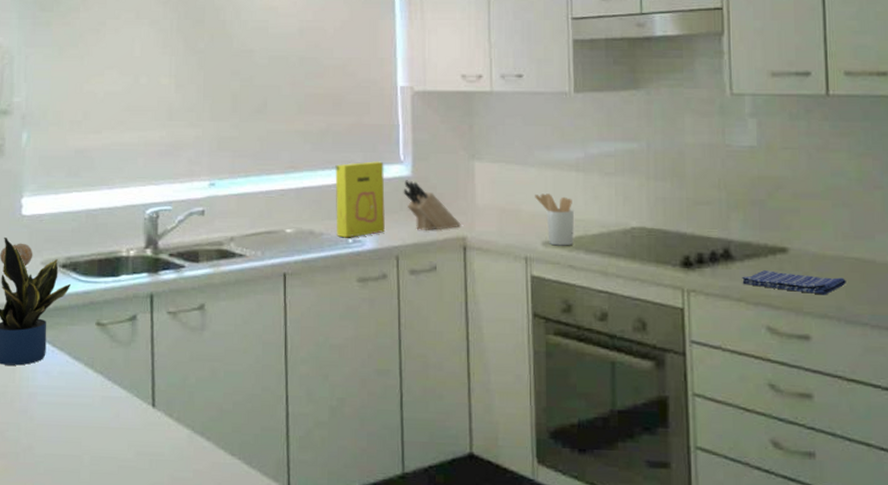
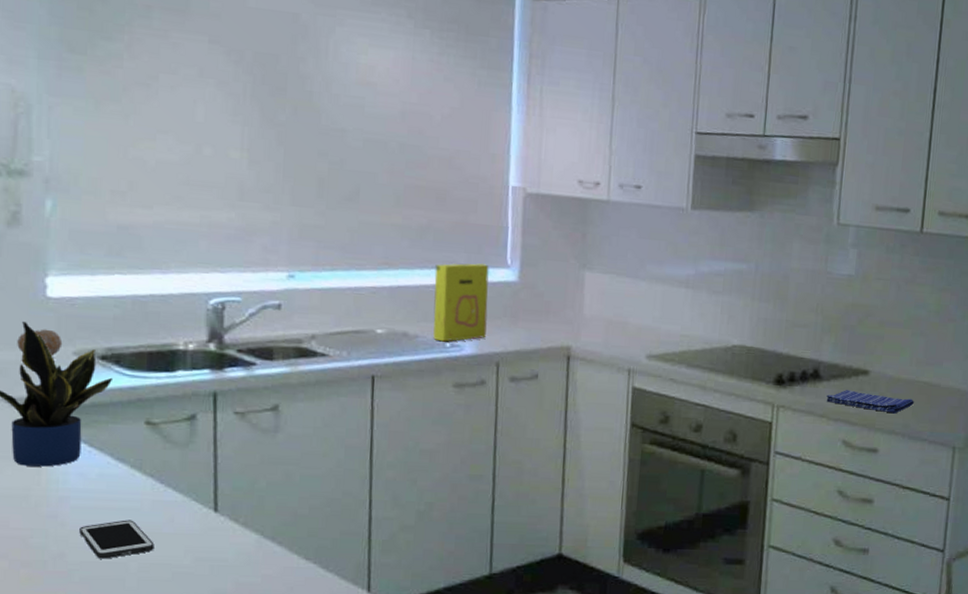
cell phone: none [44,414,104,452] -> present [79,520,155,559]
knife block: present [403,180,461,230] -> none [508,285,567,338]
utensil holder: present [535,193,575,246] -> none [643,308,681,360]

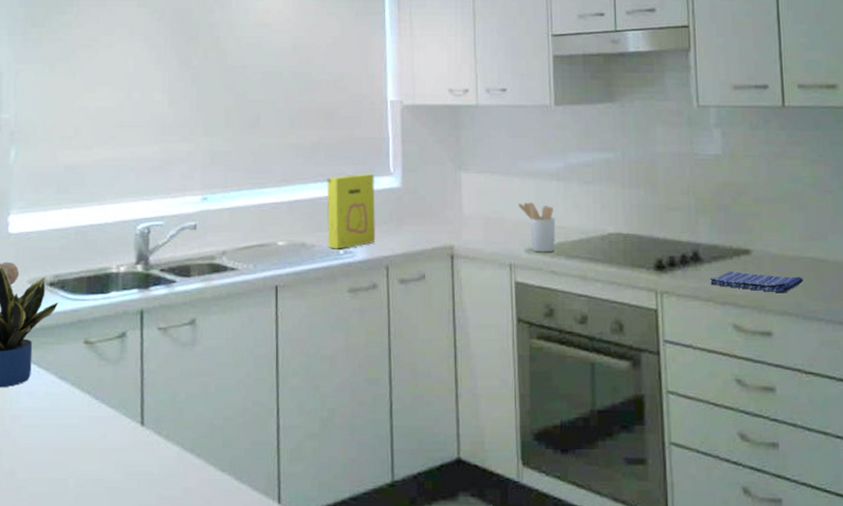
cell phone: present [79,520,155,559] -> none [28,436,90,476]
utensil holder: none [643,308,681,360] -> present [518,202,556,253]

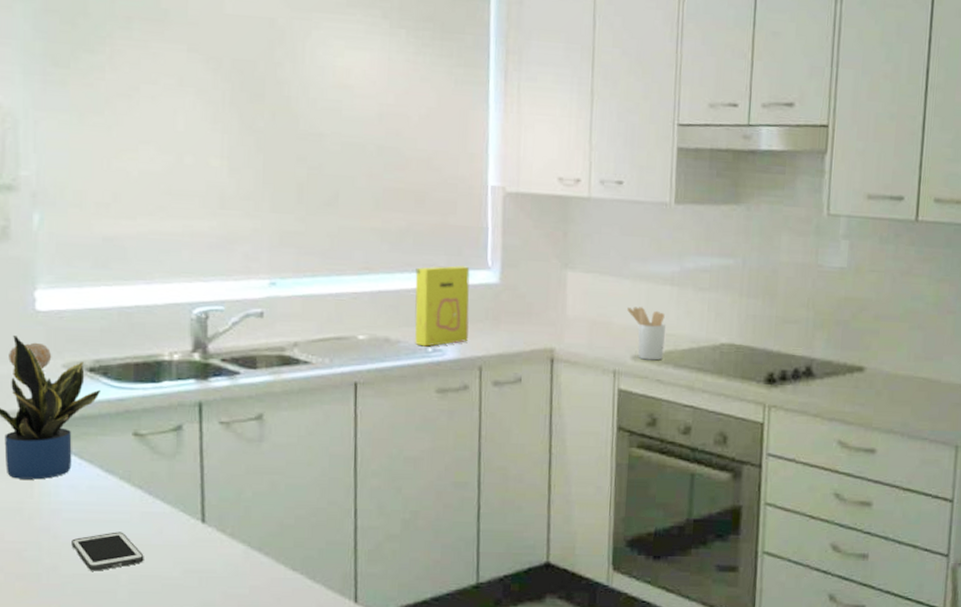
cell phone: none [28,436,90,476] -> present [71,531,144,571]
dish towel: present [710,271,803,293] -> none [820,388,913,412]

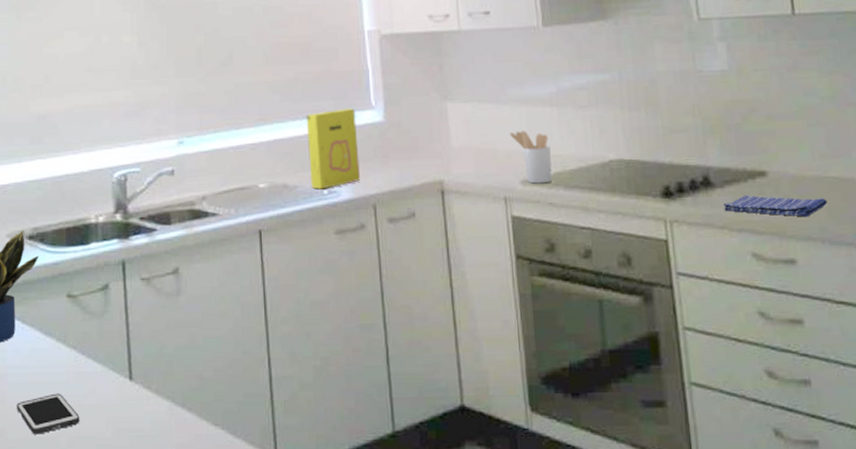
dish towel: none [820,388,913,412] -> present [723,195,827,217]

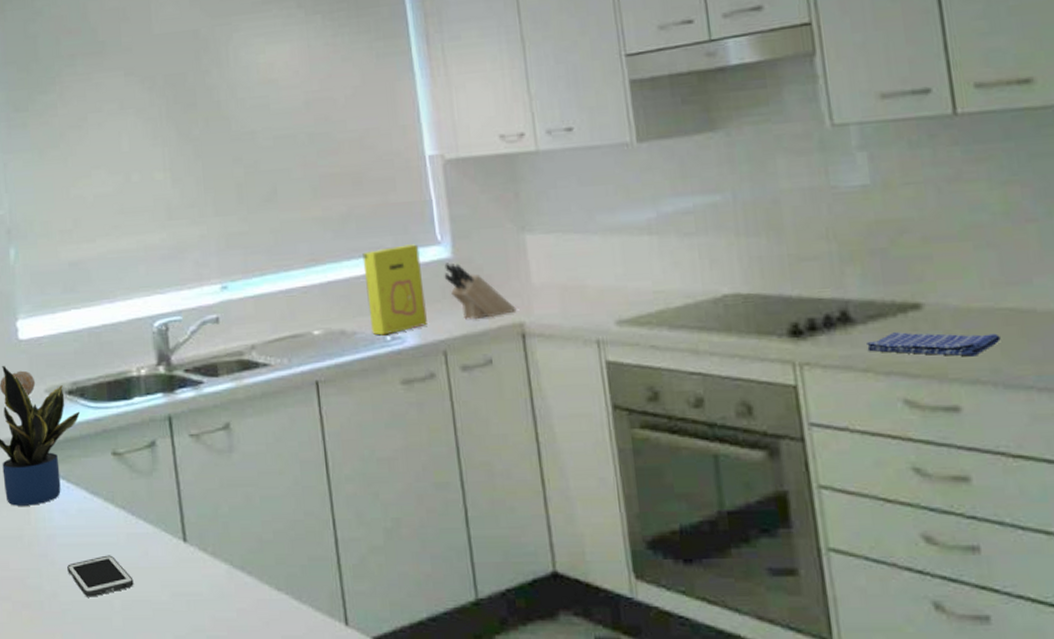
knife block: none [376,126,437,177] -> present [444,263,517,319]
utensil holder: present [510,131,553,184] -> none [601,264,654,324]

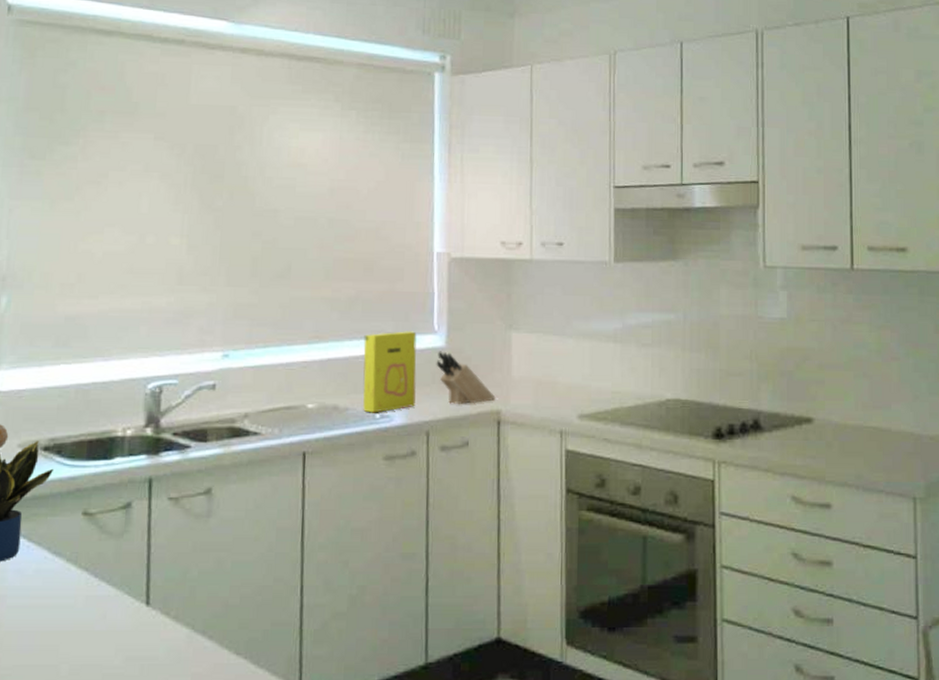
cell phone: present [67,555,134,597] -> none [14,618,86,662]
dish towel: present [866,332,1001,357] -> none [770,440,865,464]

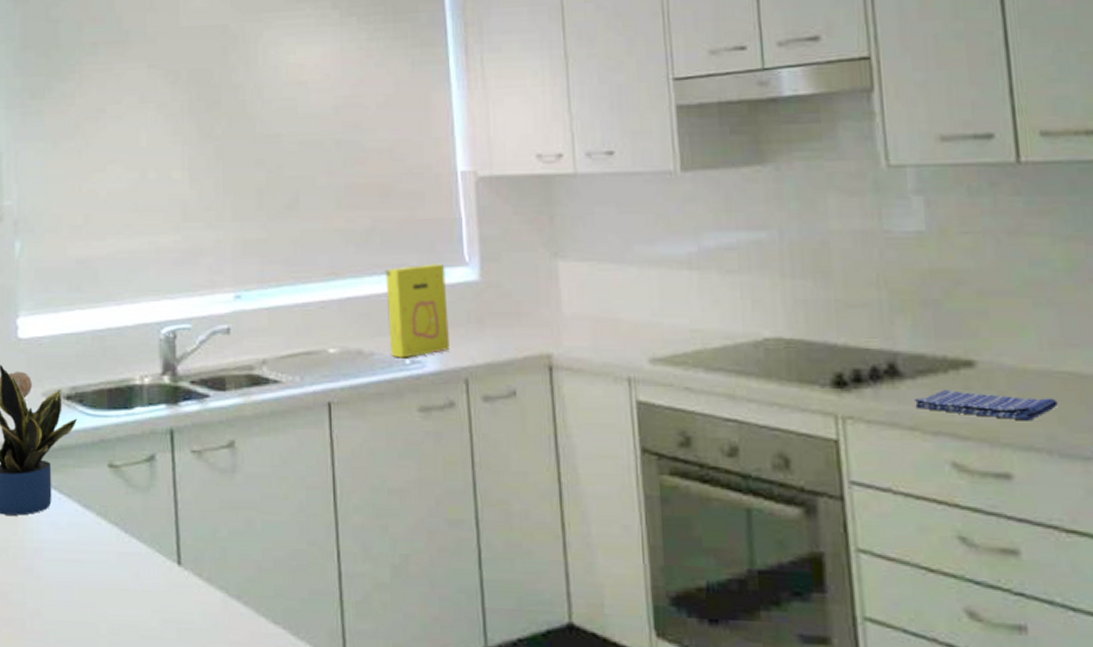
knife block: present [436,351,496,404] -> none [470,285,545,347]
dish towel: none [770,440,865,464] -> present [915,390,1058,421]

